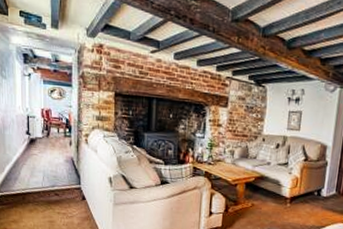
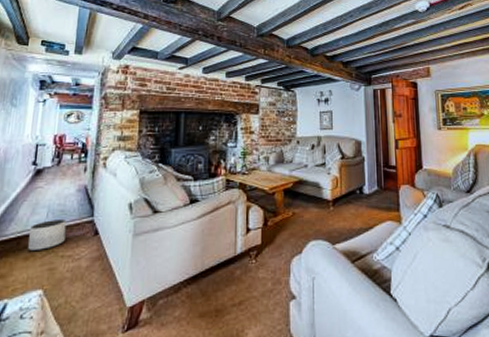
planter: none [31,183,59,207] -> present [28,220,67,252]

